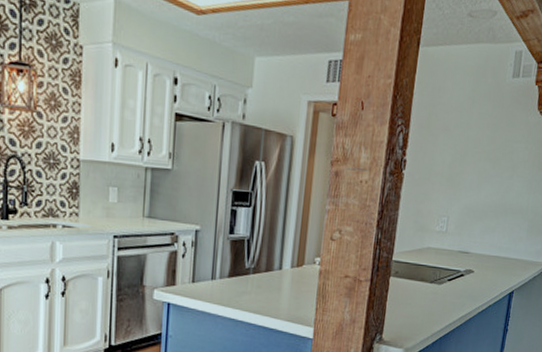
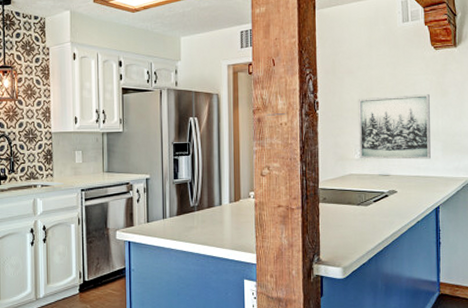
wall art: none [440,162,526,239] -> present [358,94,431,160]

